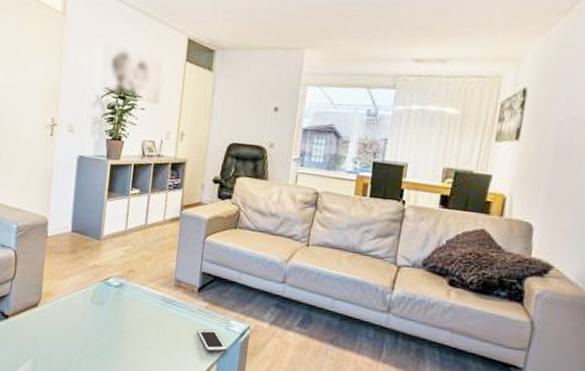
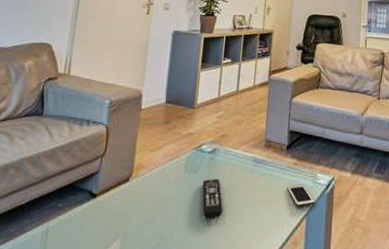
remote control: none [109,313,130,353] -> present [202,179,223,219]

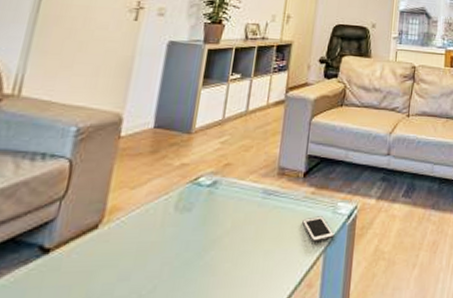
remote control: present [202,179,223,219] -> none [196,217,223,266]

